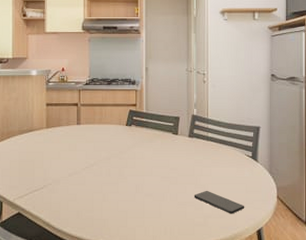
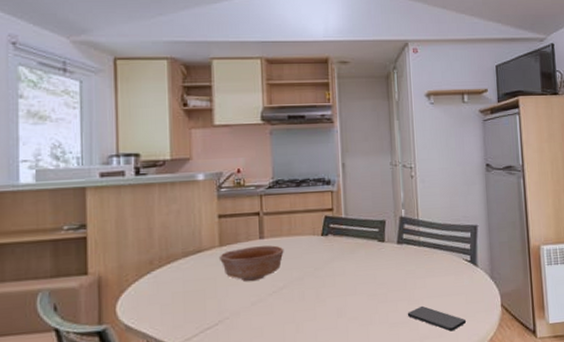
bowl: none [45,130,96,158] -> present [218,245,284,282]

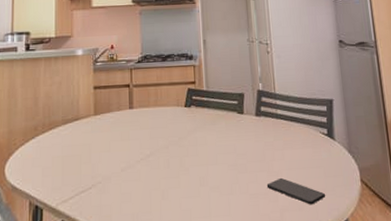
bowl: present [218,245,284,282] -> none [93,115,151,149]

